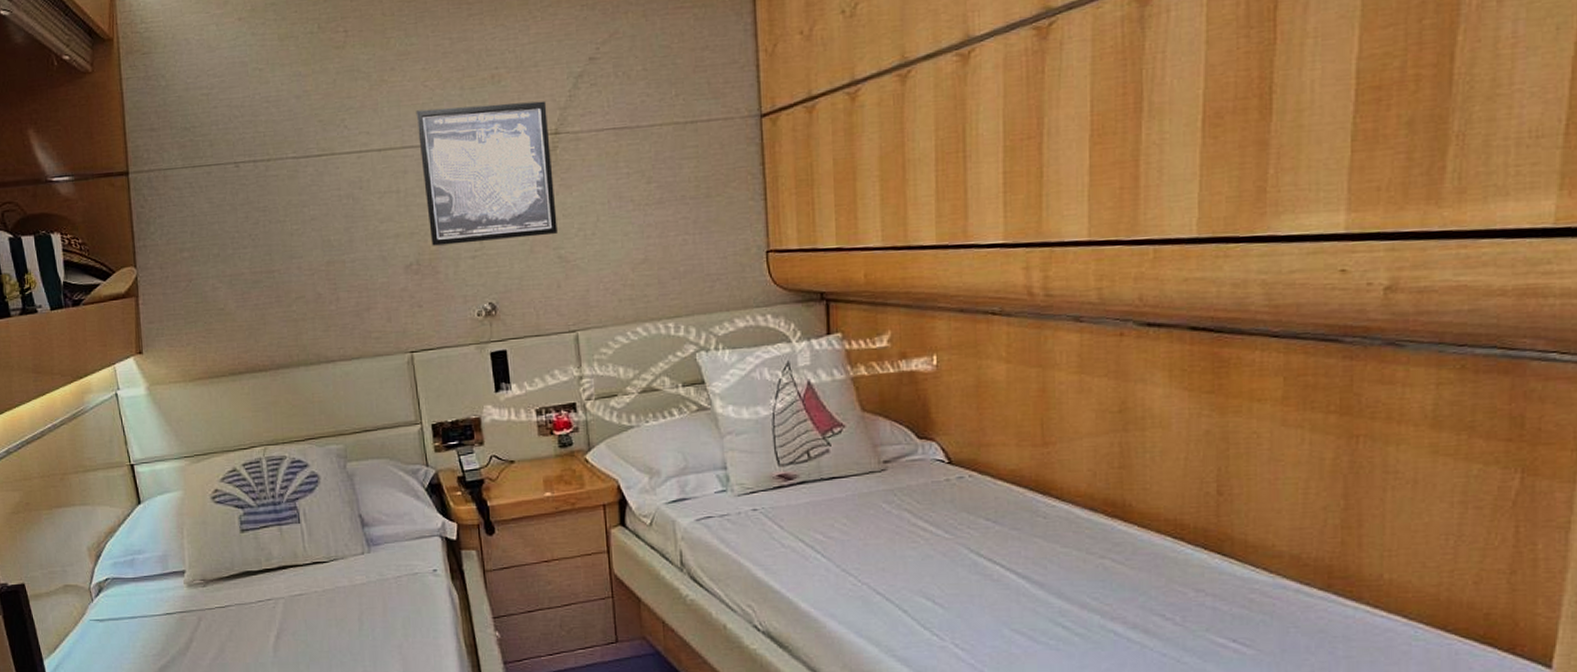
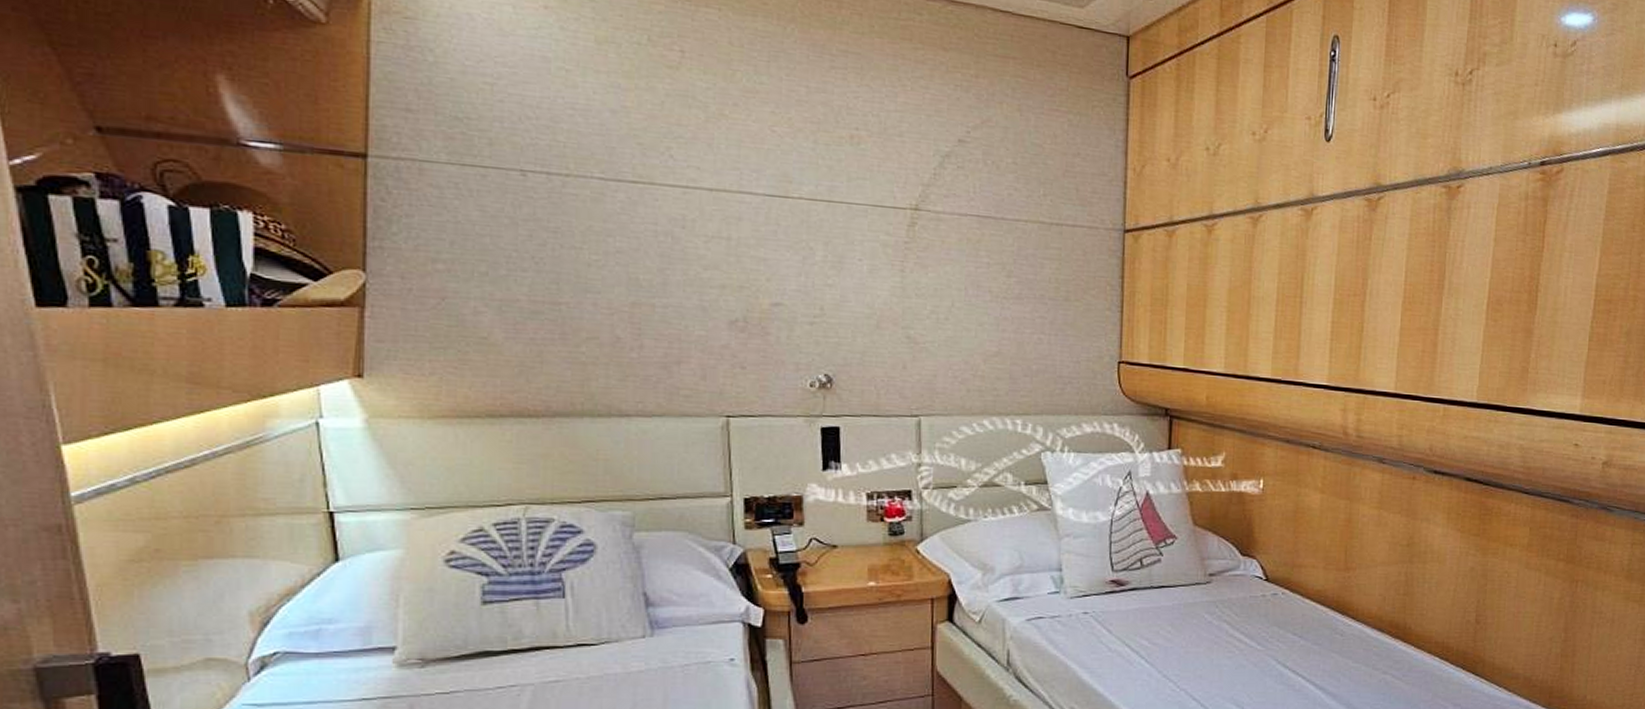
wall art: present [415,101,558,246] -> none [758,155,909,313]

